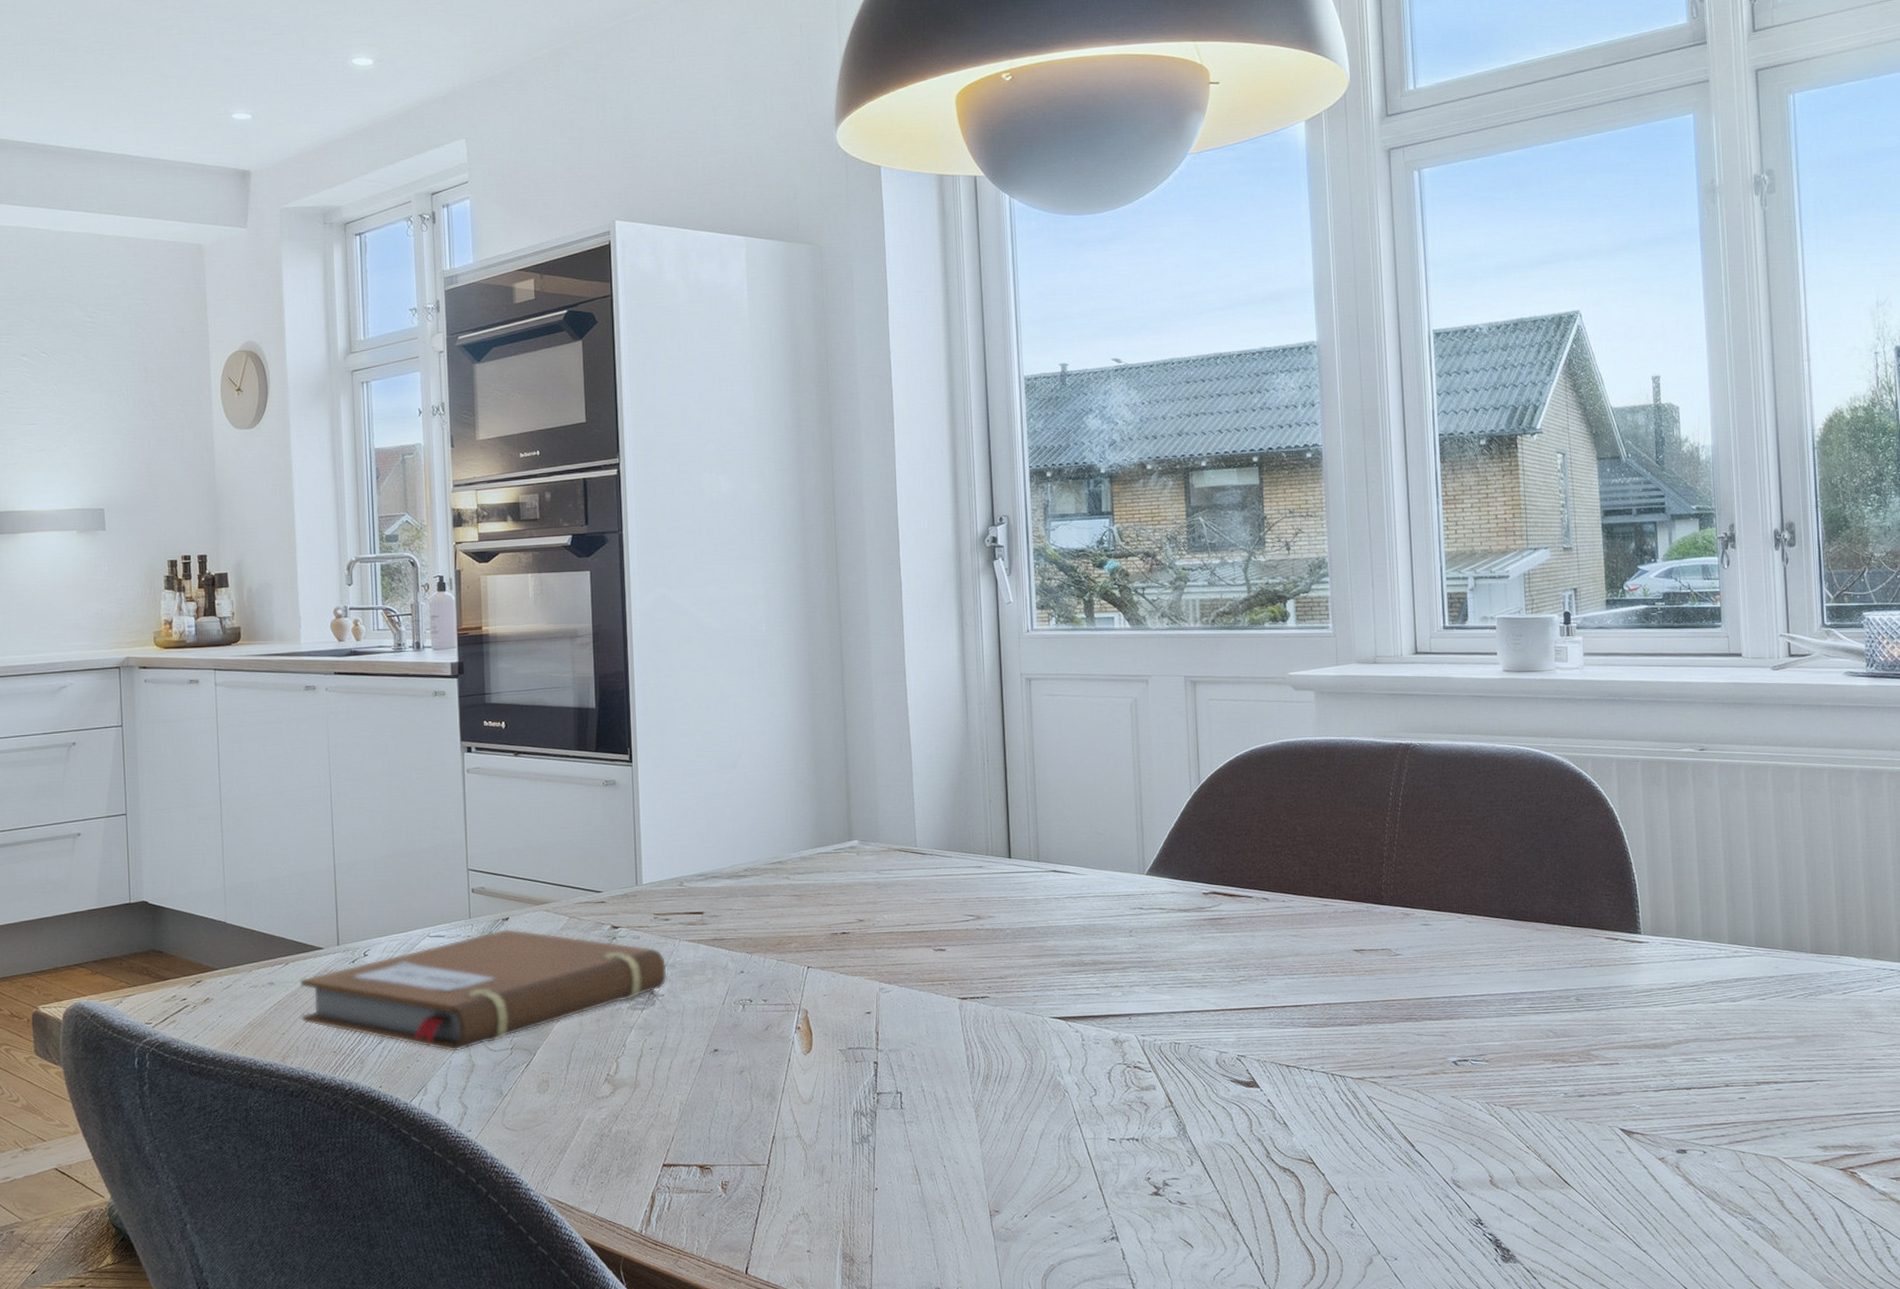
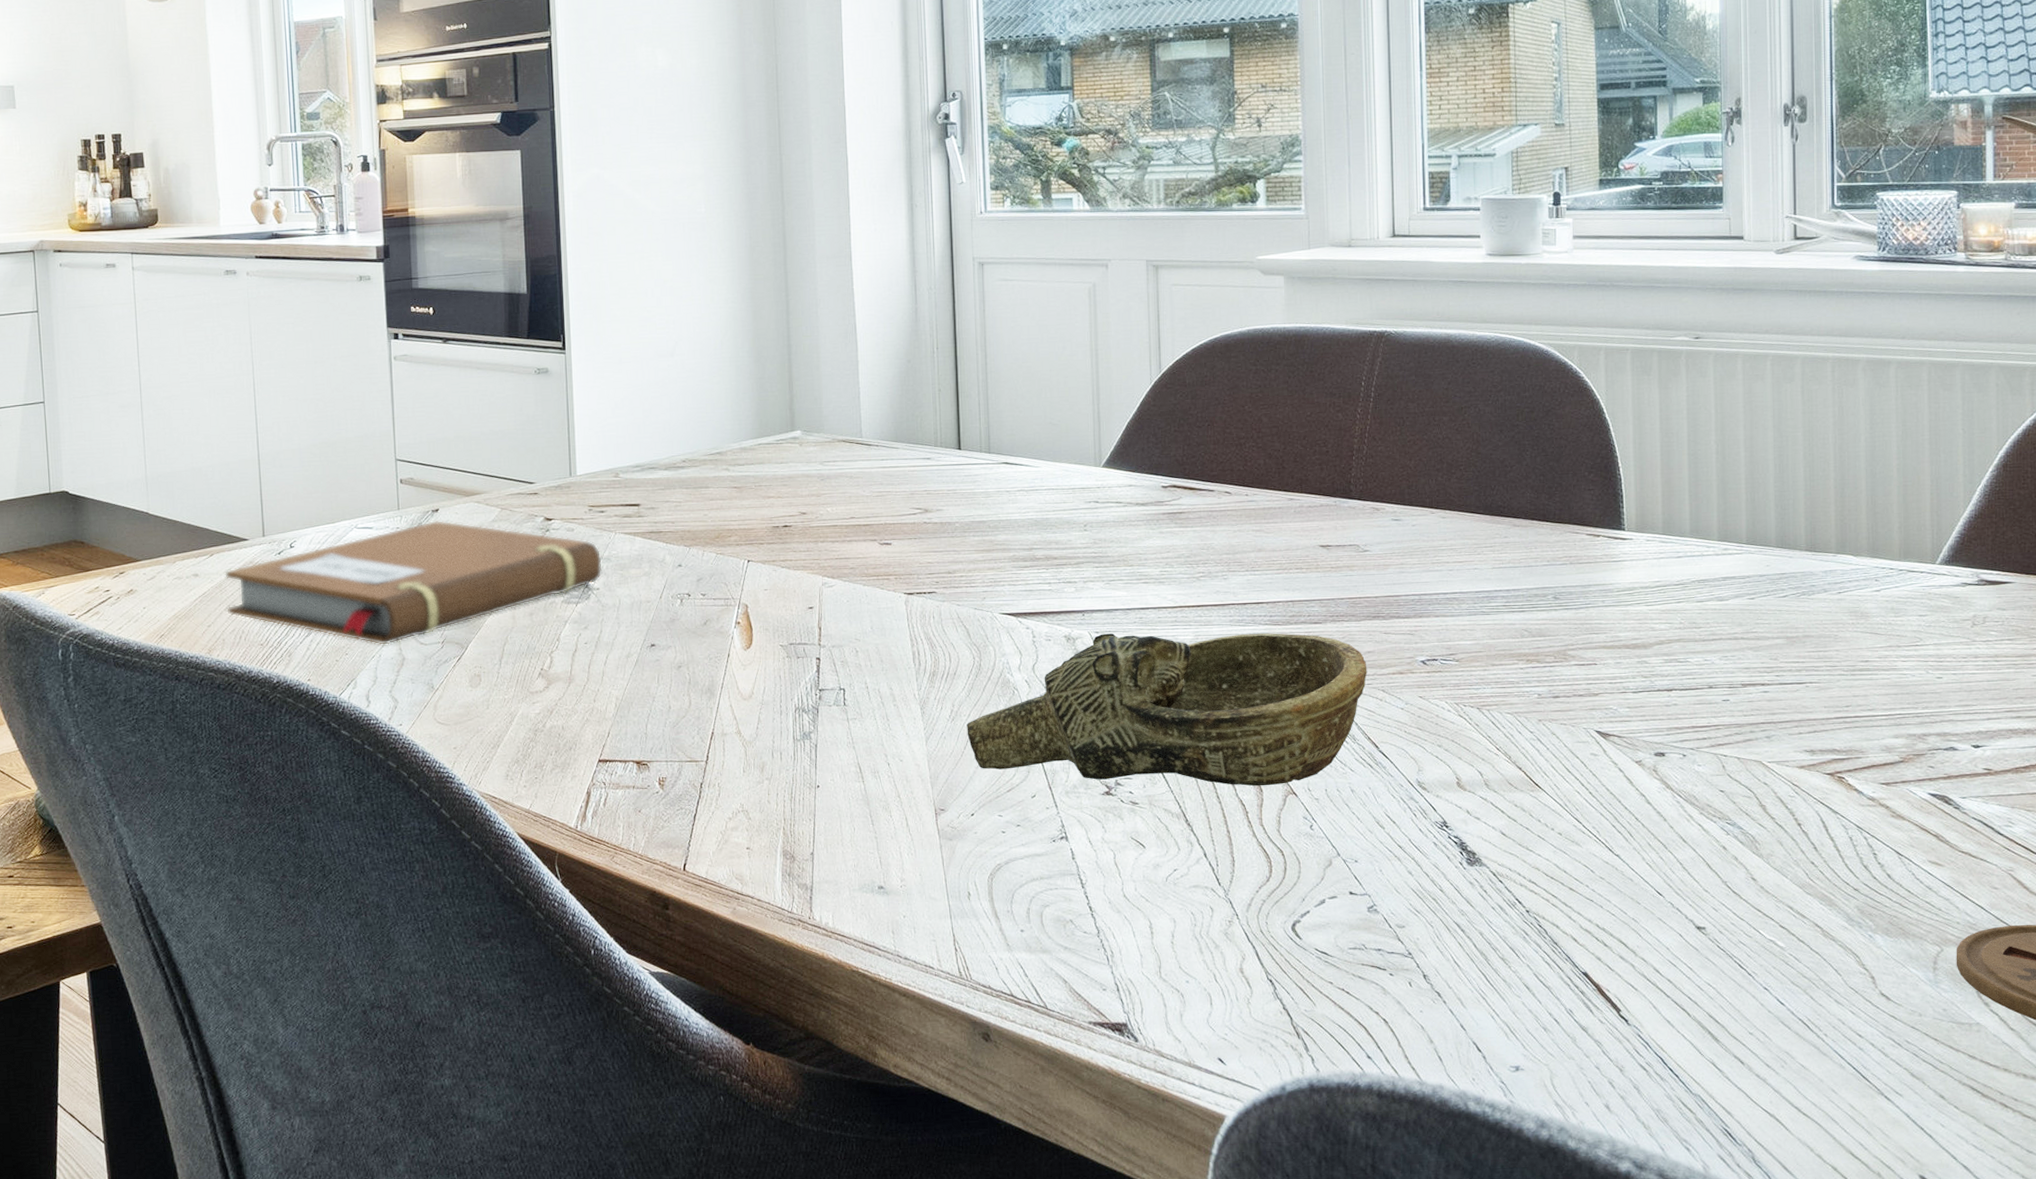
decorative bowl: none [1019,1035,1402,1186] -> present [966,632,1367,787]

